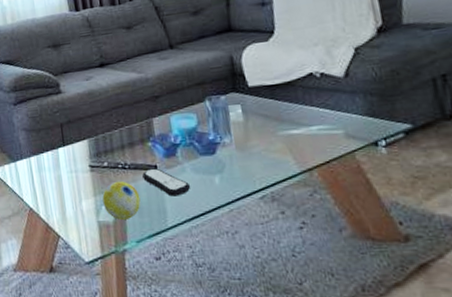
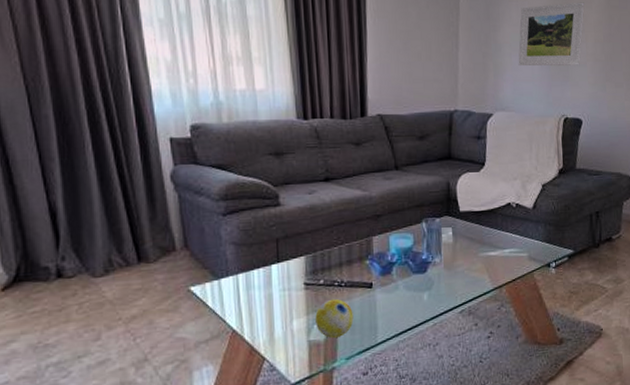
remote control: present [142,168,191,197] -> none [358,285,402,313]

